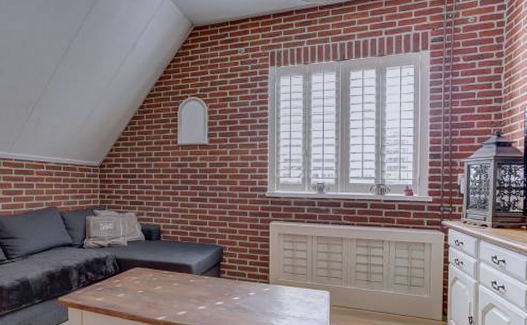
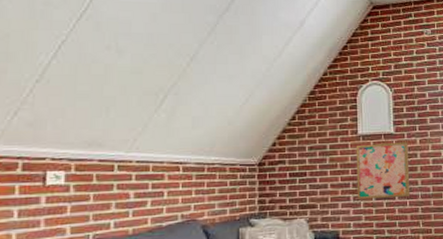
wall art: none [175,152,220,201] -> present [356,142,411,199]

